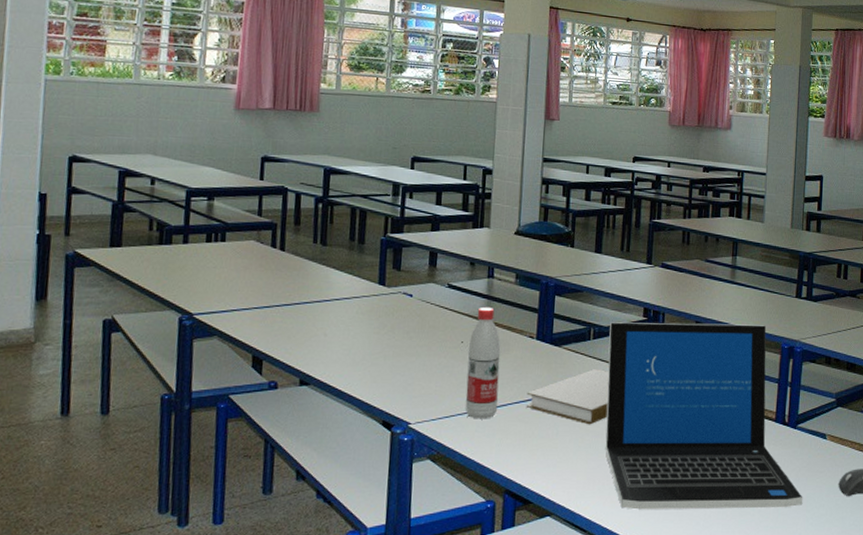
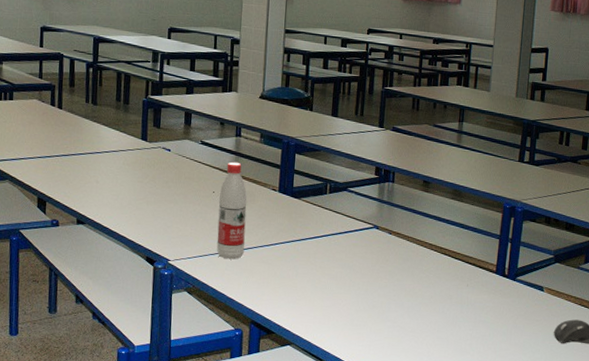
book: present [526,368,610,425] -> none [269,219,344,269]
laptop: present [605,322,803,510] -> none [339,179,520,351]

